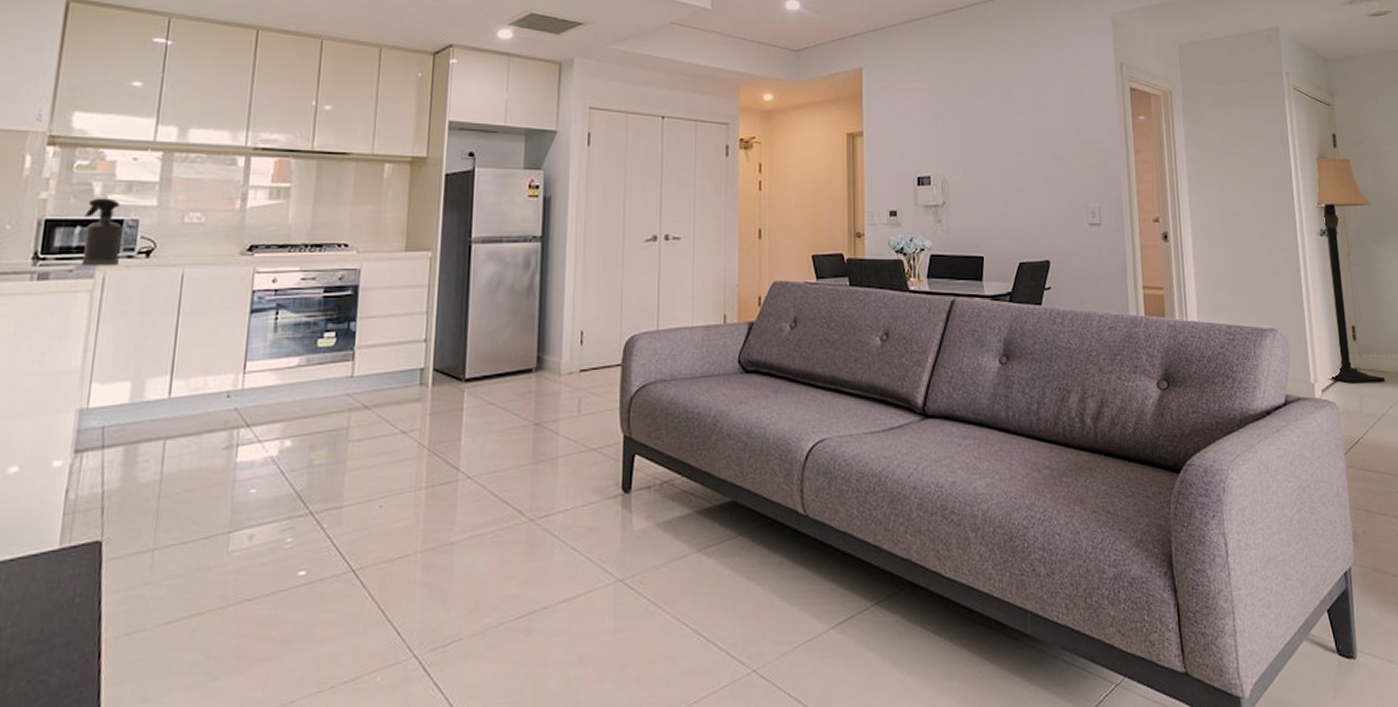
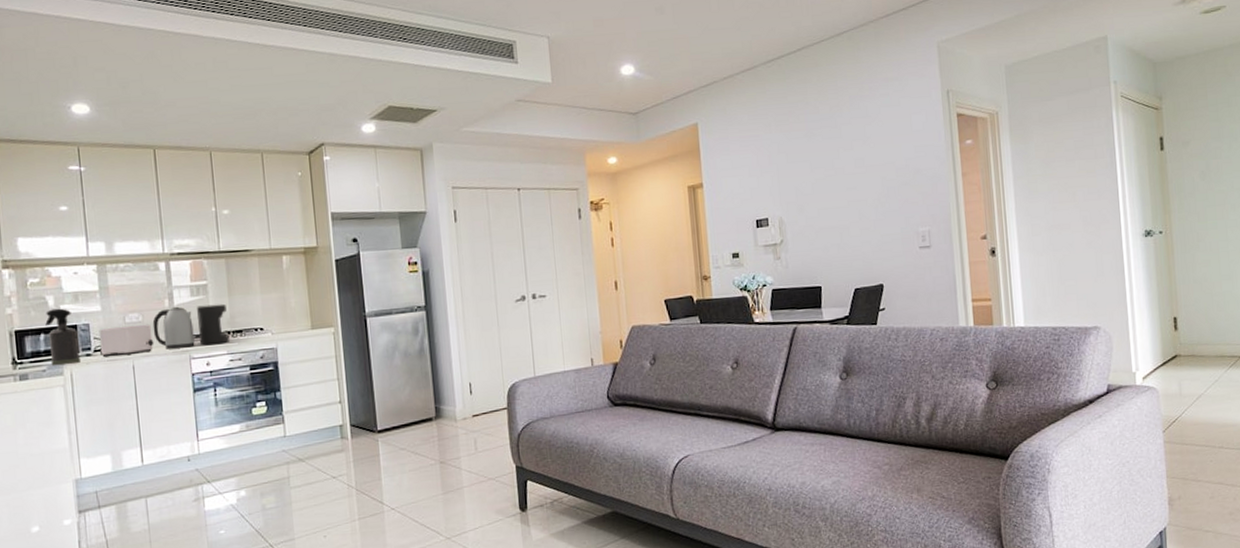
toaster: none [145,226,214,262] -> present [98,324,154,358]
kettle: none [215,209,266,259] -> present [152,306,195,349]
coffee maker: none [269,211,309,259] -> present [197,303,229,346]
lamp: present [1314,157,1386,384] -> none [1141,159,1205,370]

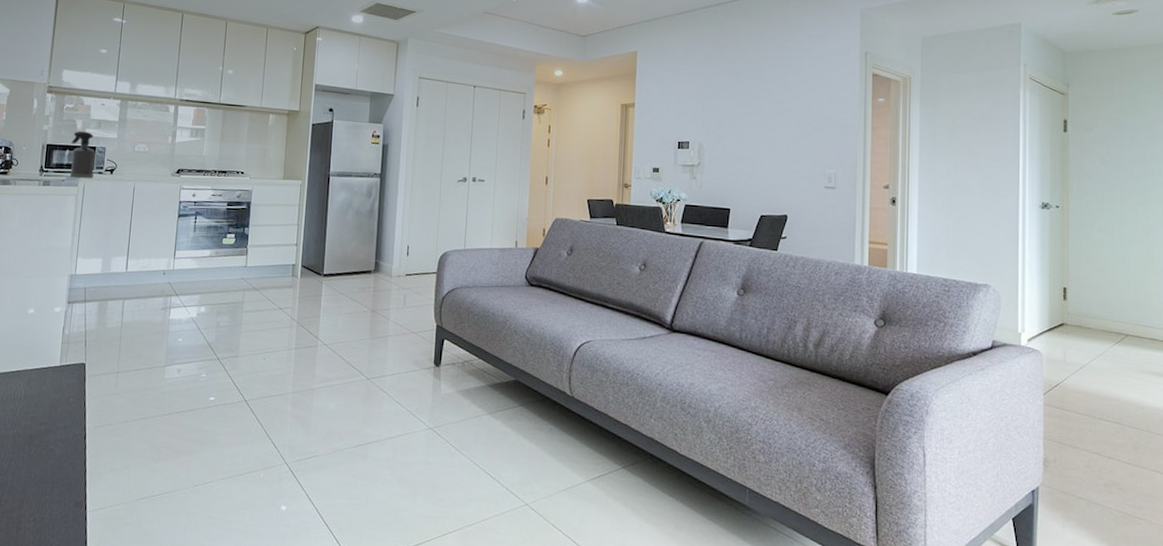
toaster: present [98,324,154,358] -> none [110,152,154,179]
kettle: present [152,306,195,349] -> none [155,143,189,179]
coffee maker: present [197,303,229,346] -> none [191,145,217,181]

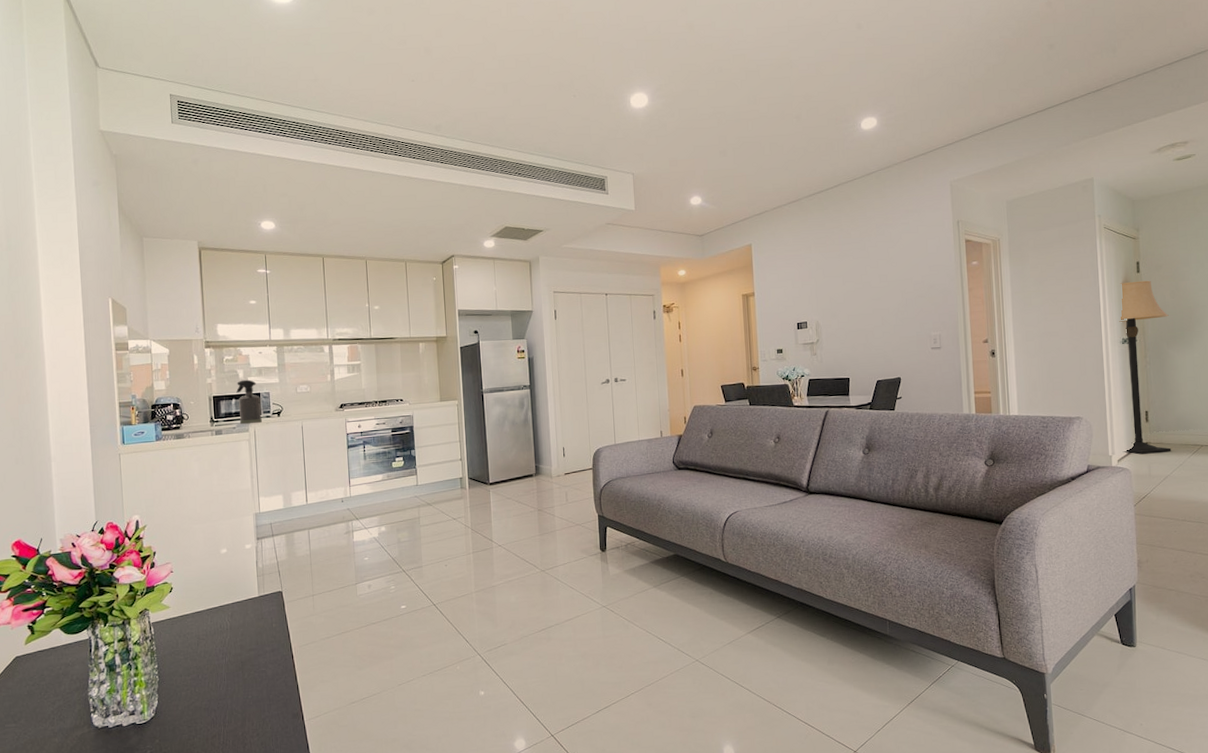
lamp: none [1034,140,1097,338] -> present [1119,280,1172,455]

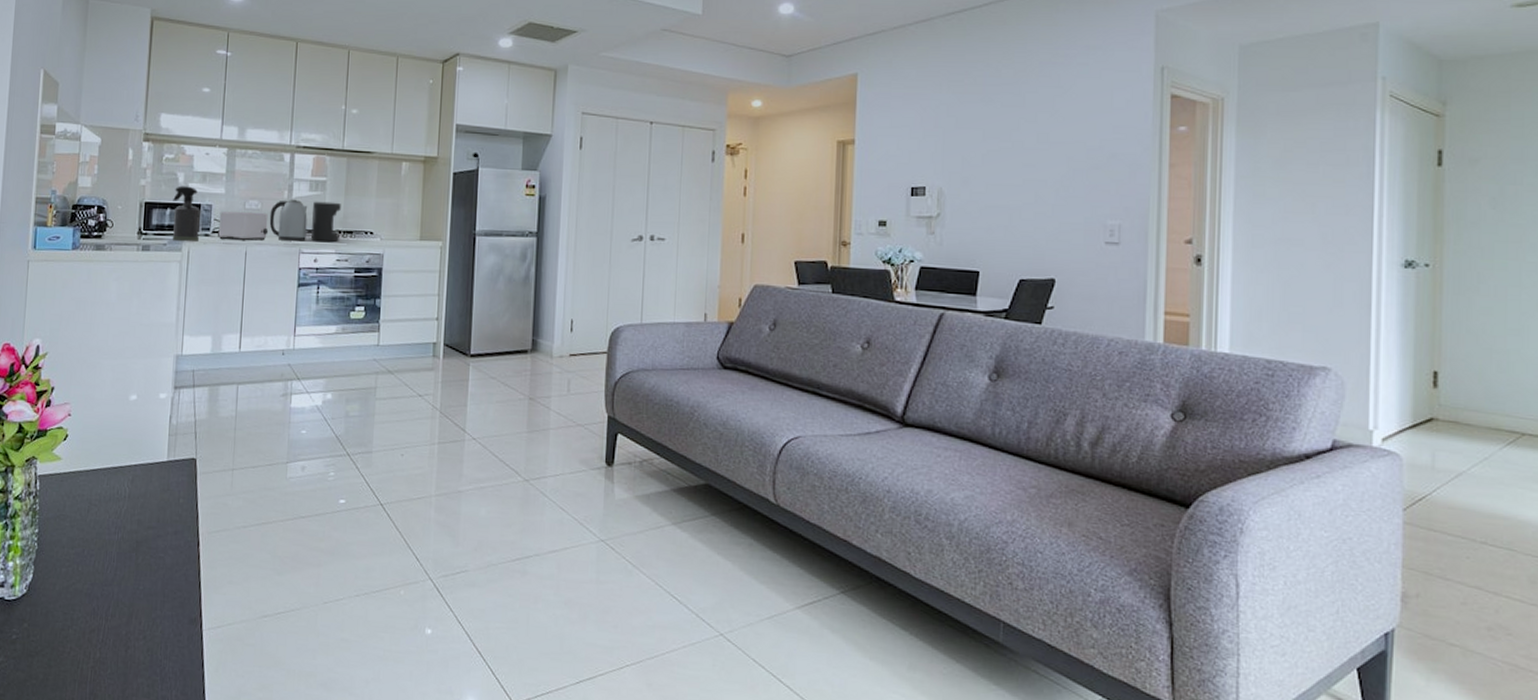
toaster: none [276,393,319,419] -> present [218,210,269,242]
kettle: none [318,380,350,414] -> present [269,199,308,242]
coffee maker: none [352,379,376,412] -> present [311,201,341,243]
lamp: present [1119,280,1172,455] -> none [1391,177,1484,437]

